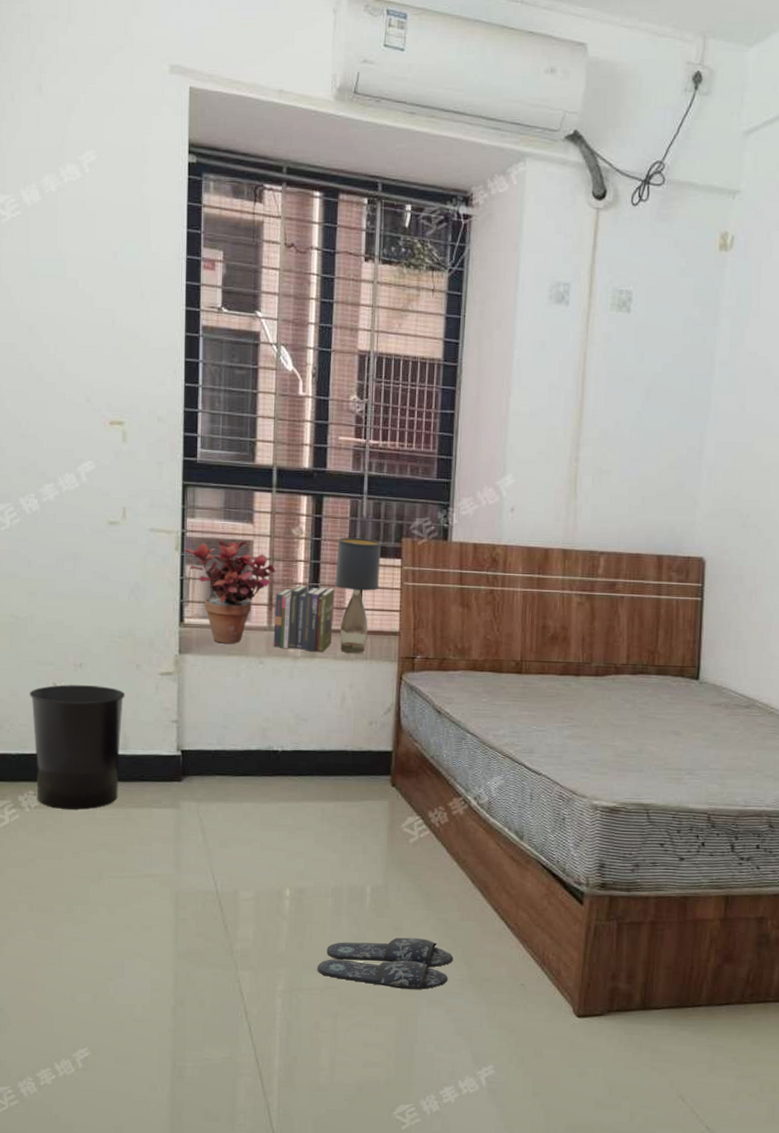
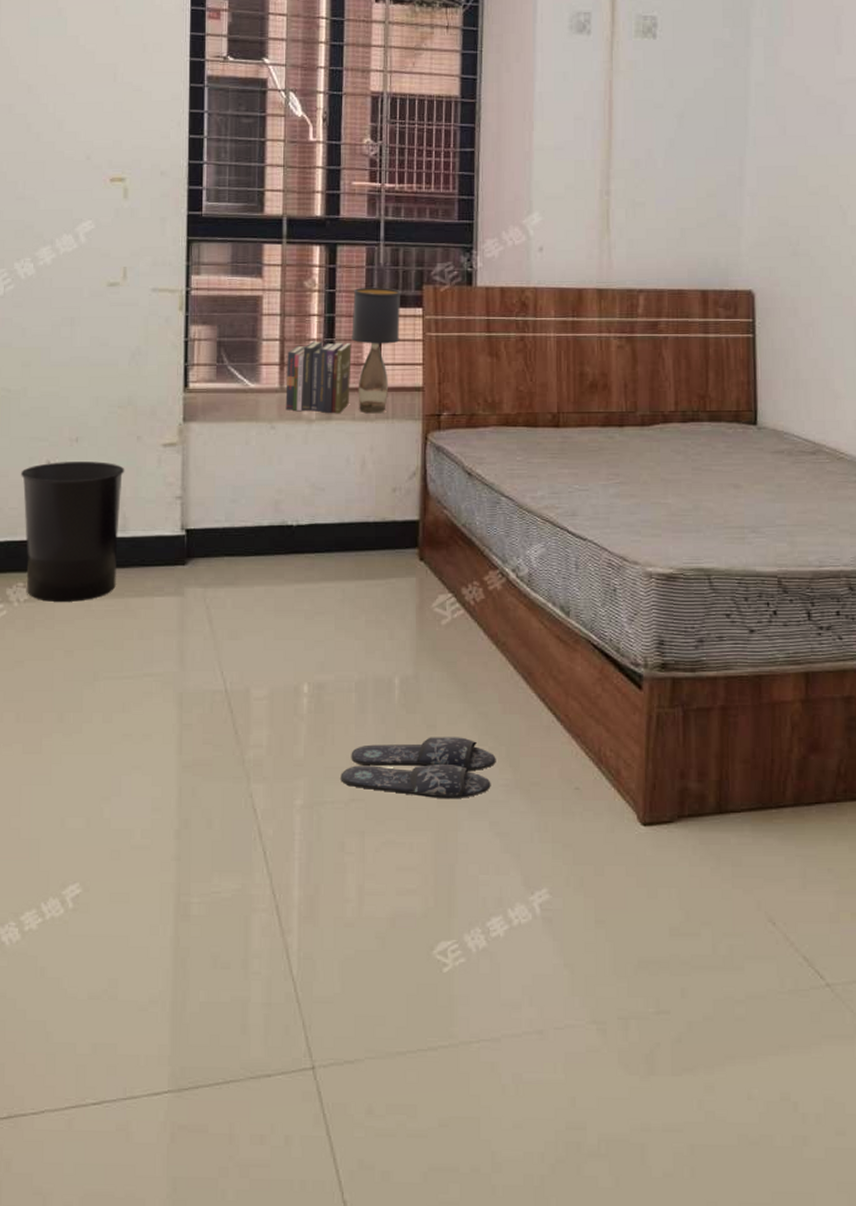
potted plant: present [183,539,278,644] -> none [188,296,290,409]

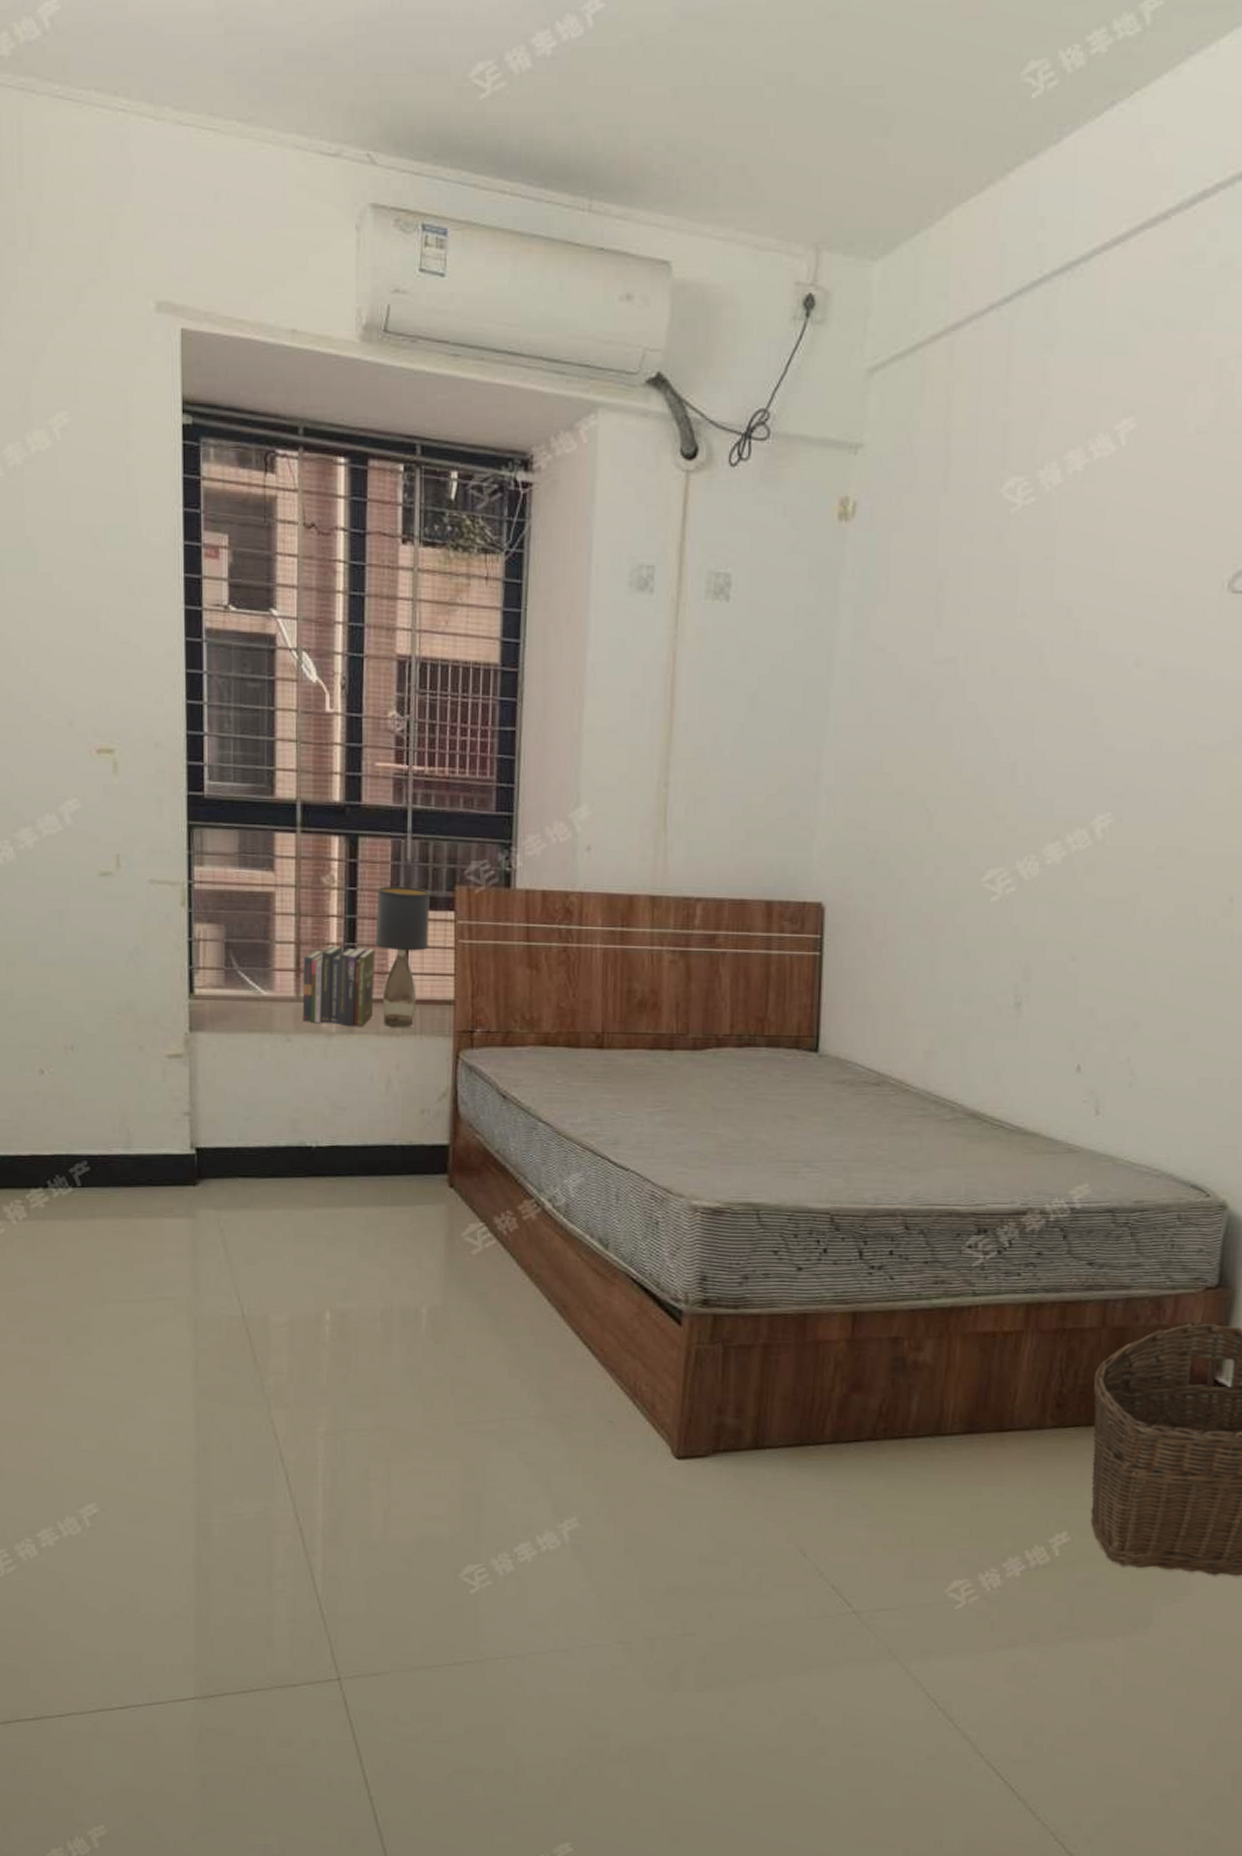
waste bin: present [20,461,125,602] -> none [11,1071,127,1221]
slippers: present [341,737,496,799] -> none [365,1367,527,1430]

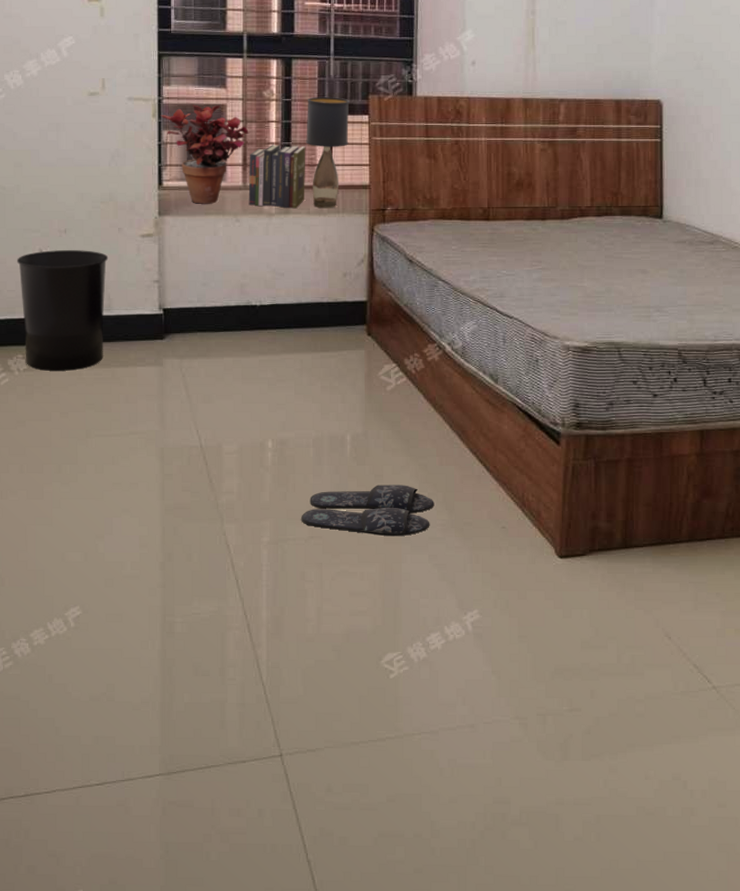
waste bin: none [11,1071,127,1221] -> present [16,250,109,371]
potted plant: none [191,891,306,1019] -> present [160,105,251,204]
slippers: none [365,1367,527,1430] -> present [301,485,434,537]

